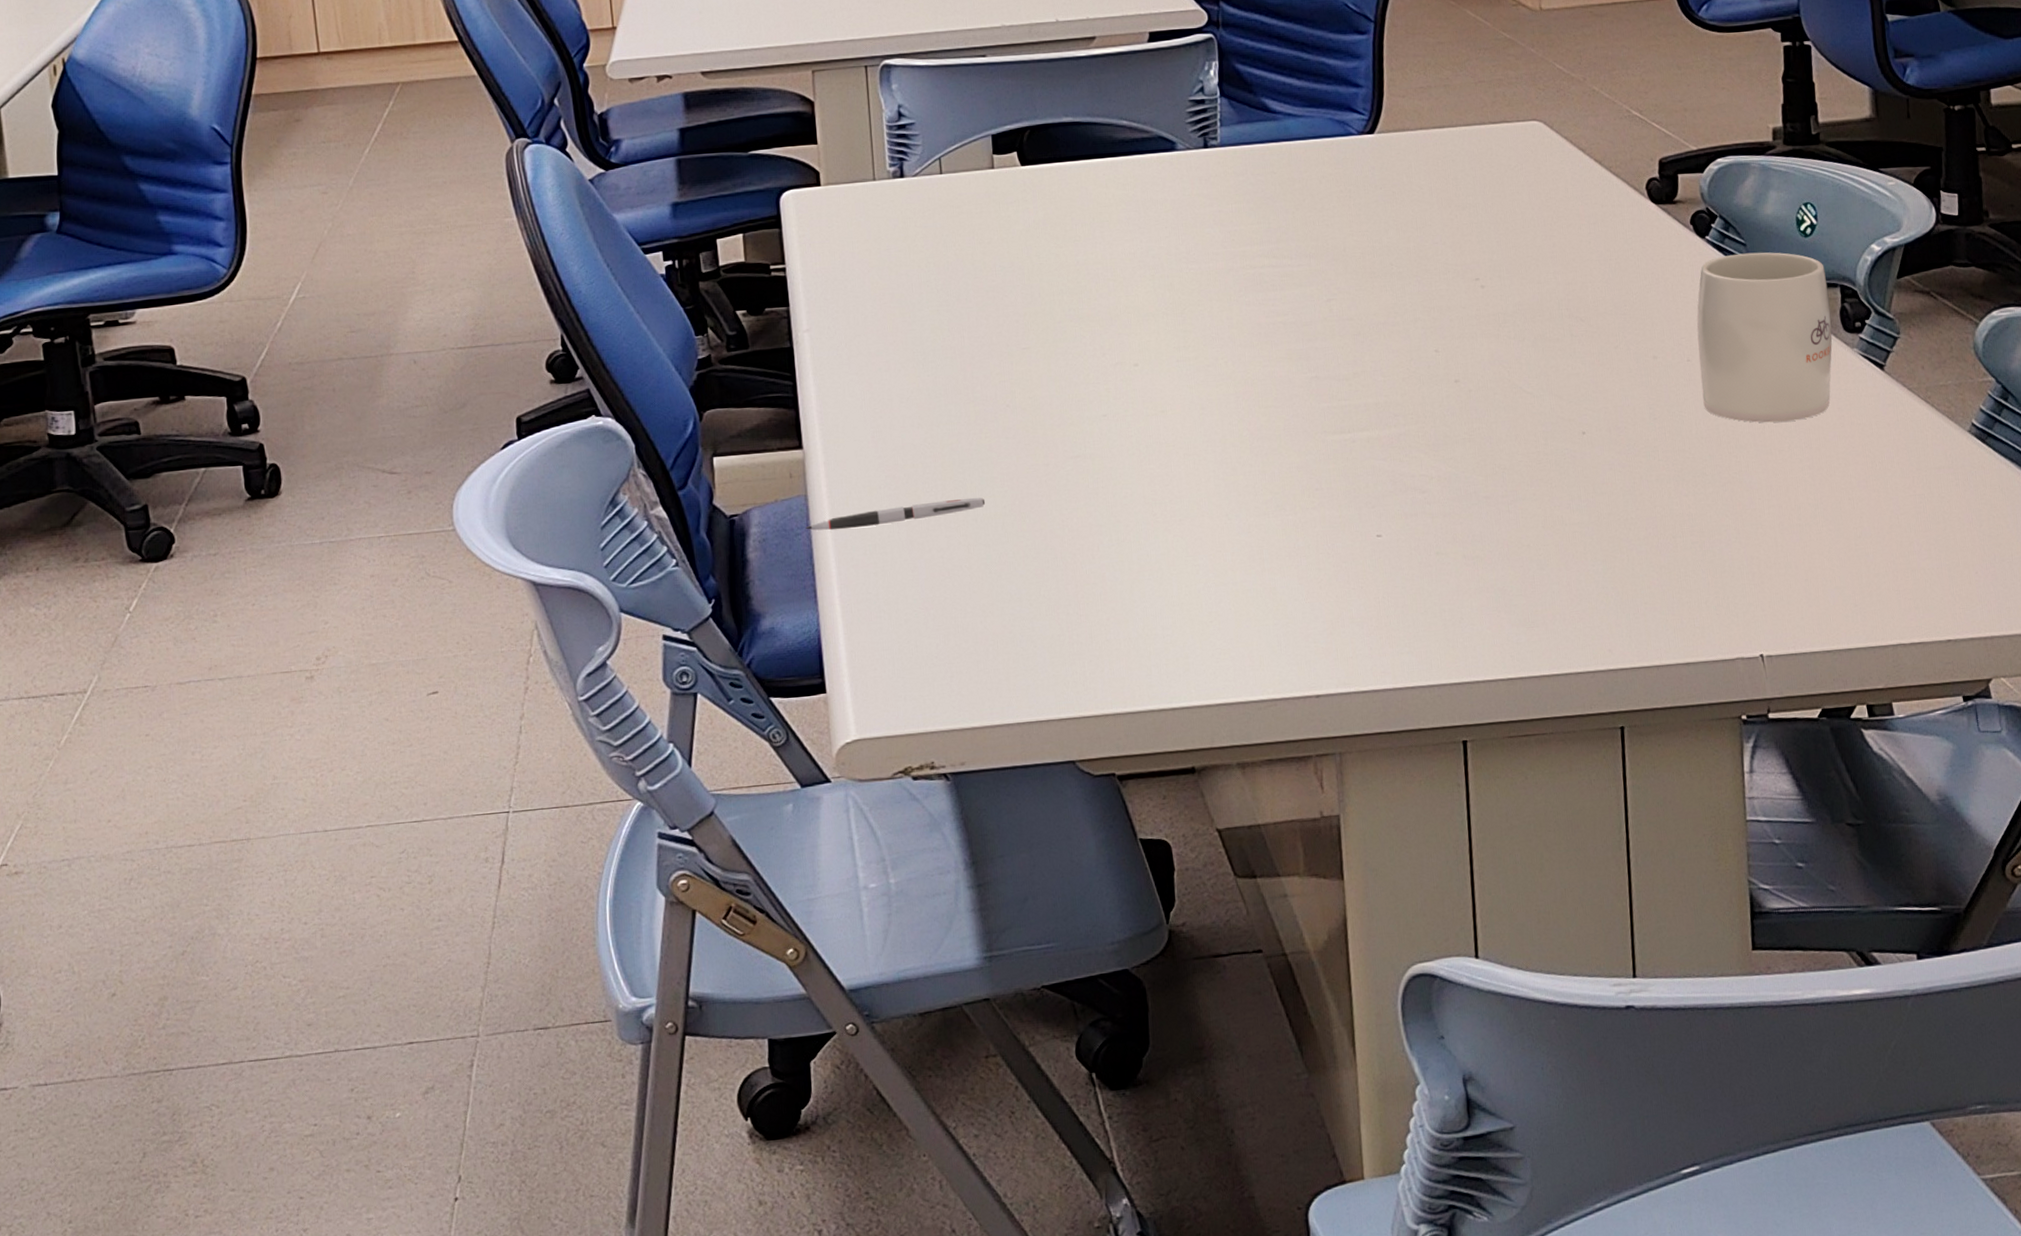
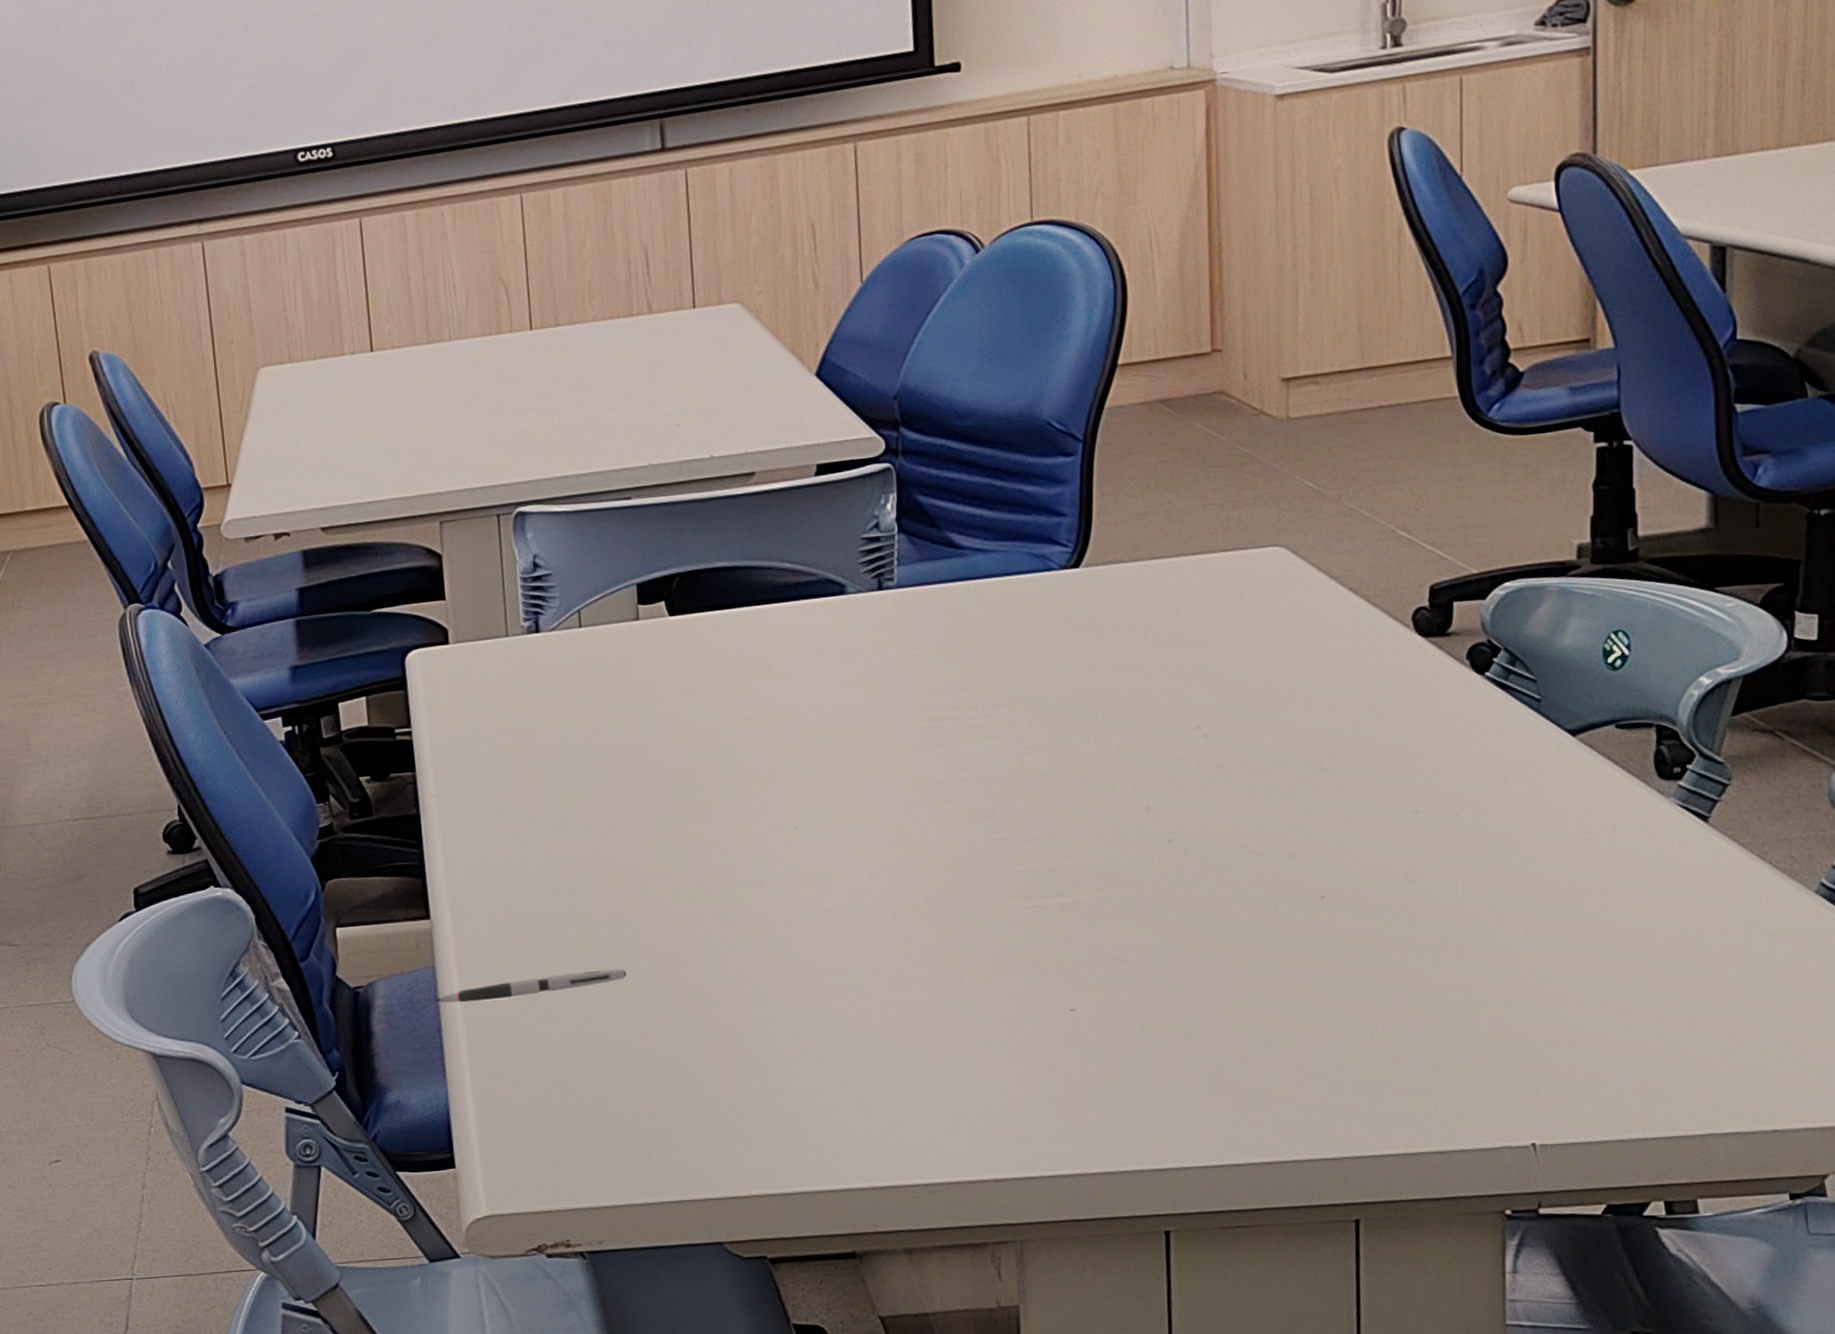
mug: present [1696,252,1833,423] -> none [1469,688,1643,884]

